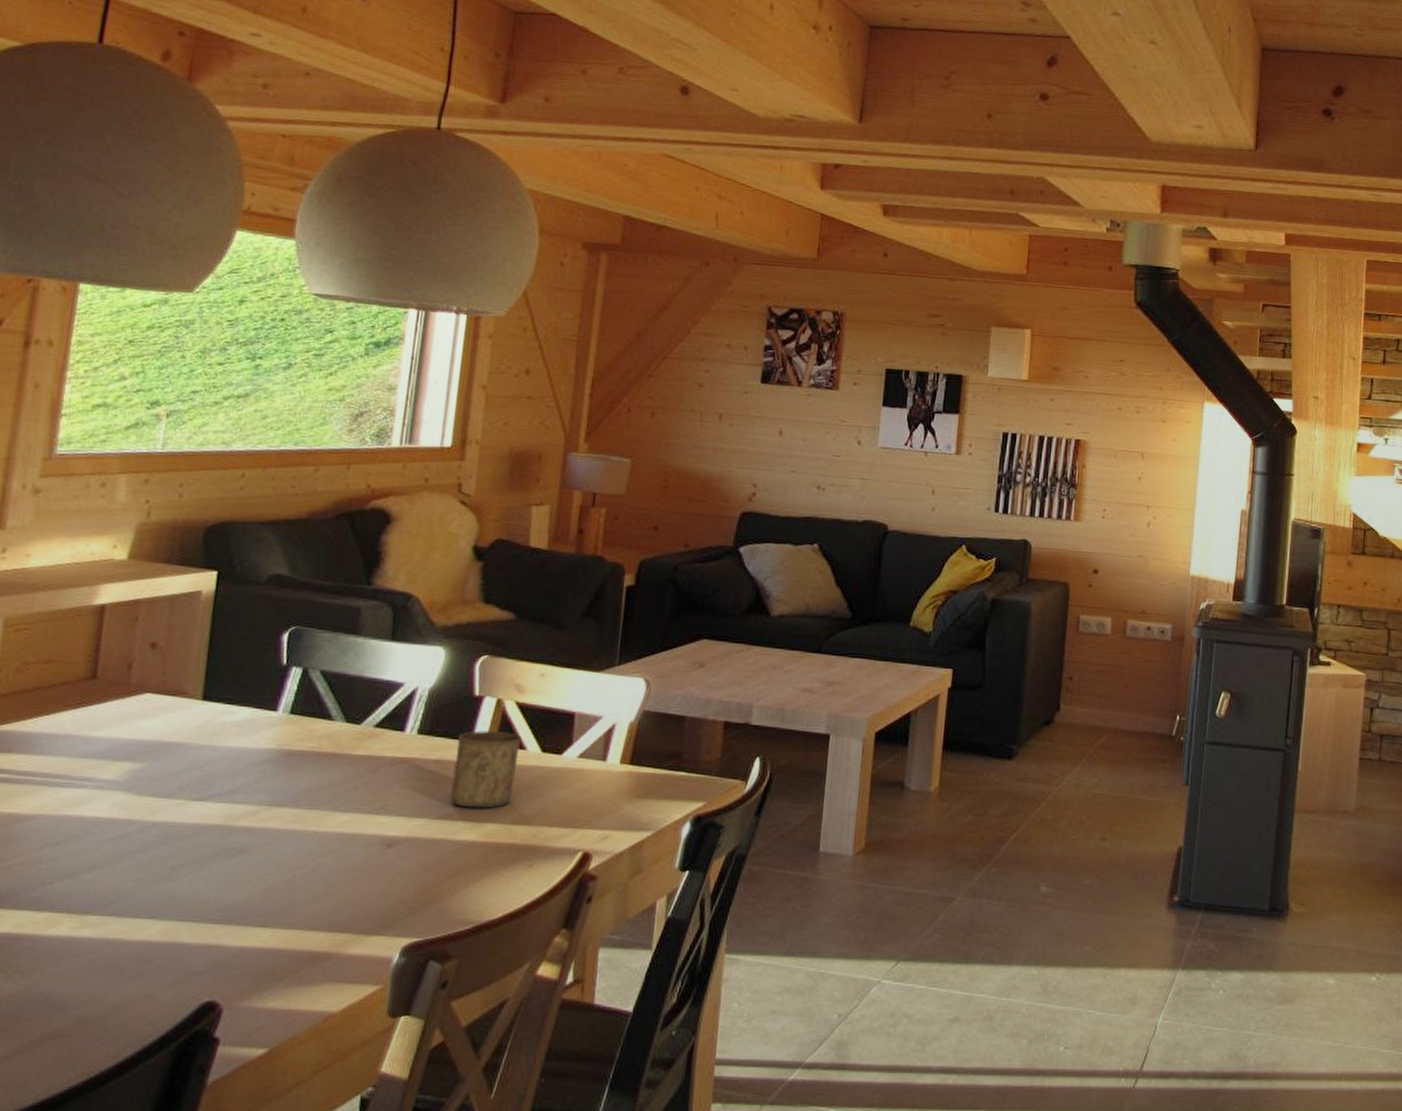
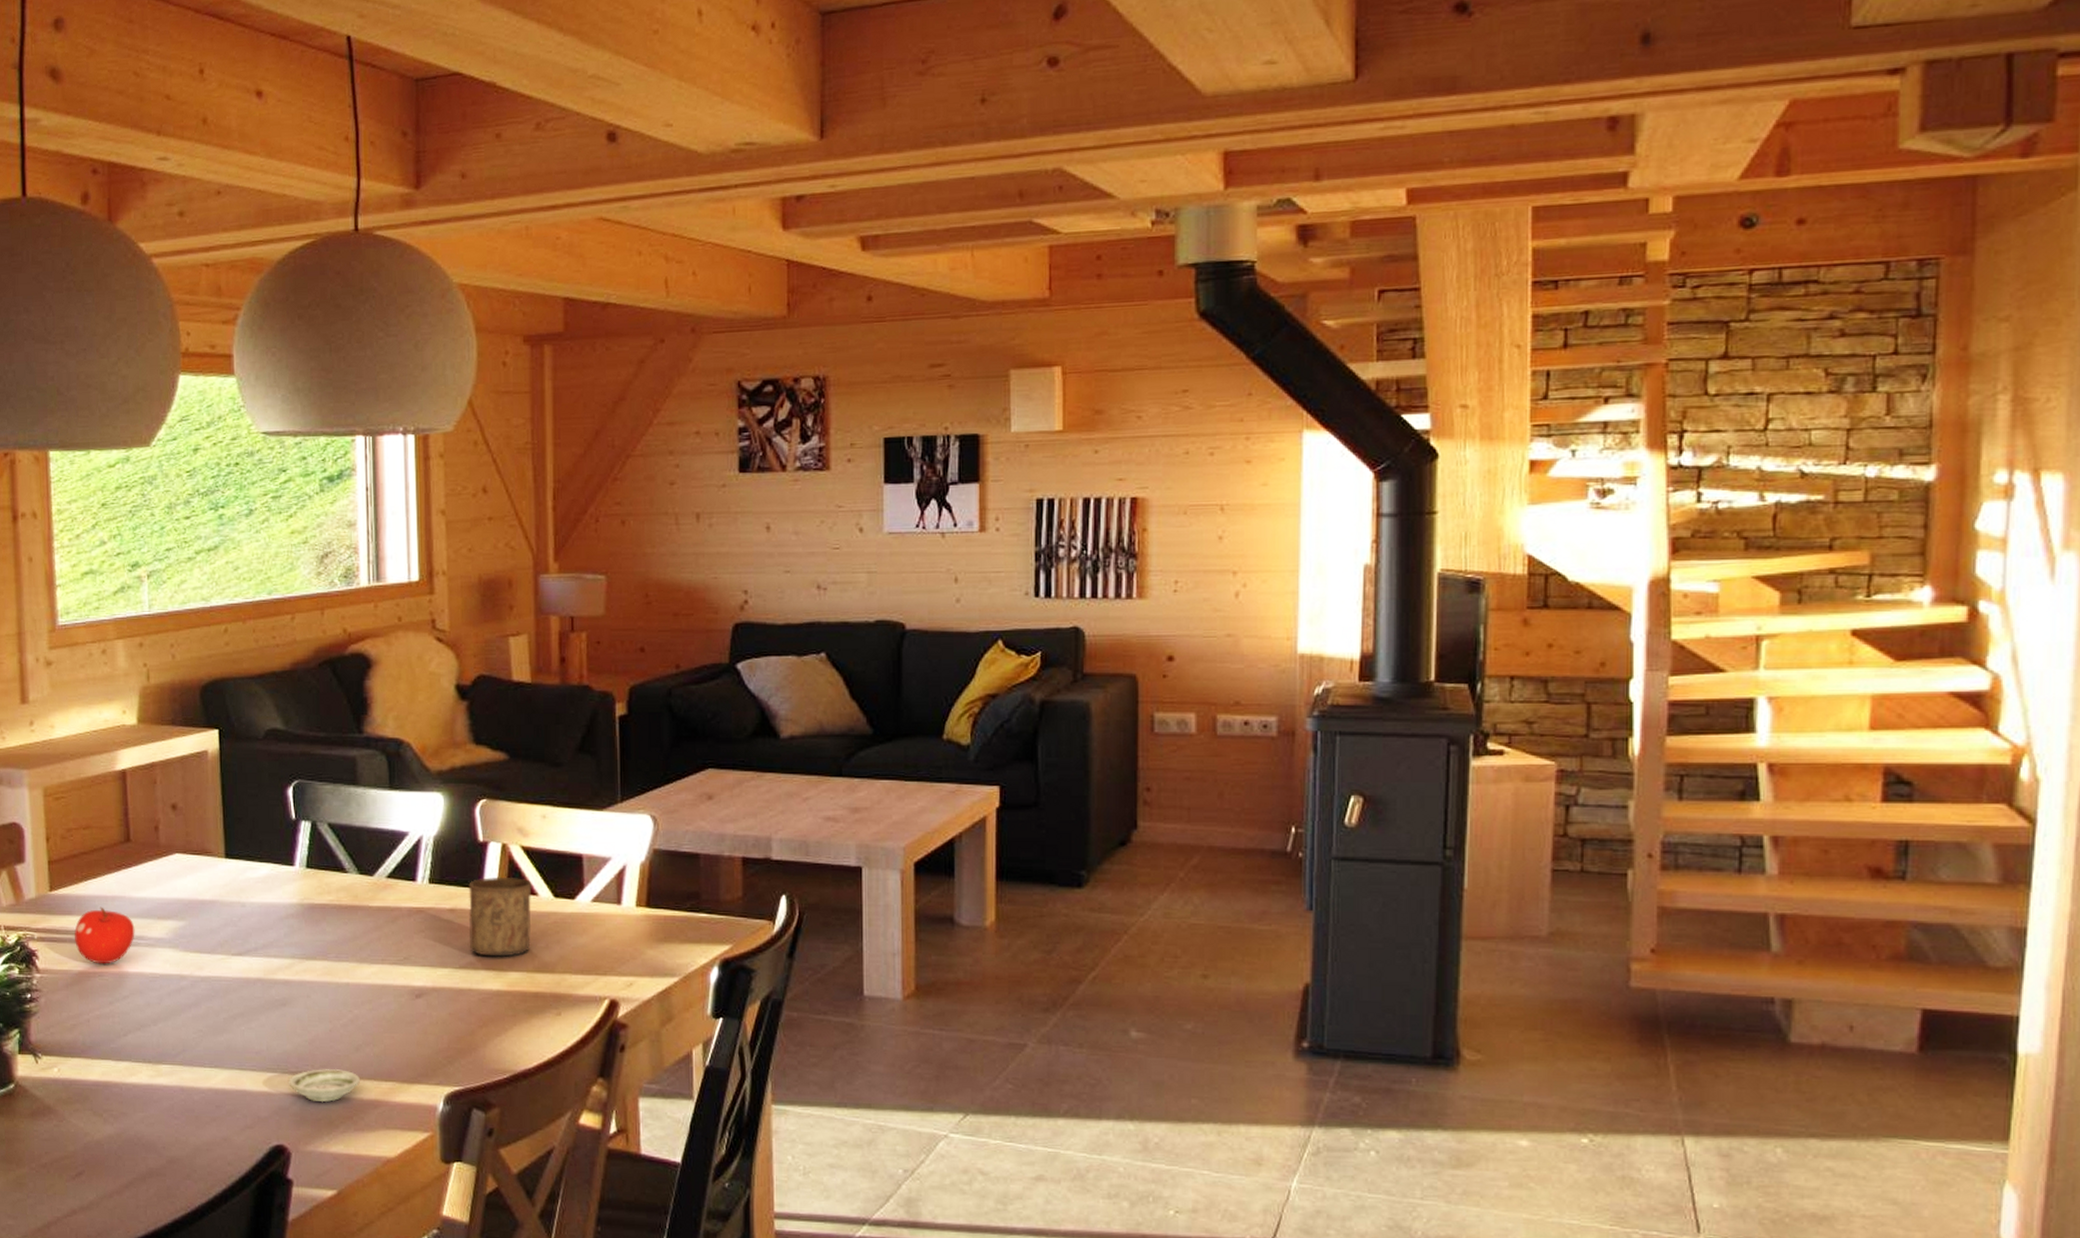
fruit: none [9,745,85,807] -> present [74,907,135,964]
saucer: none [232,920,313,955] -> present [288,1069,360,1103]

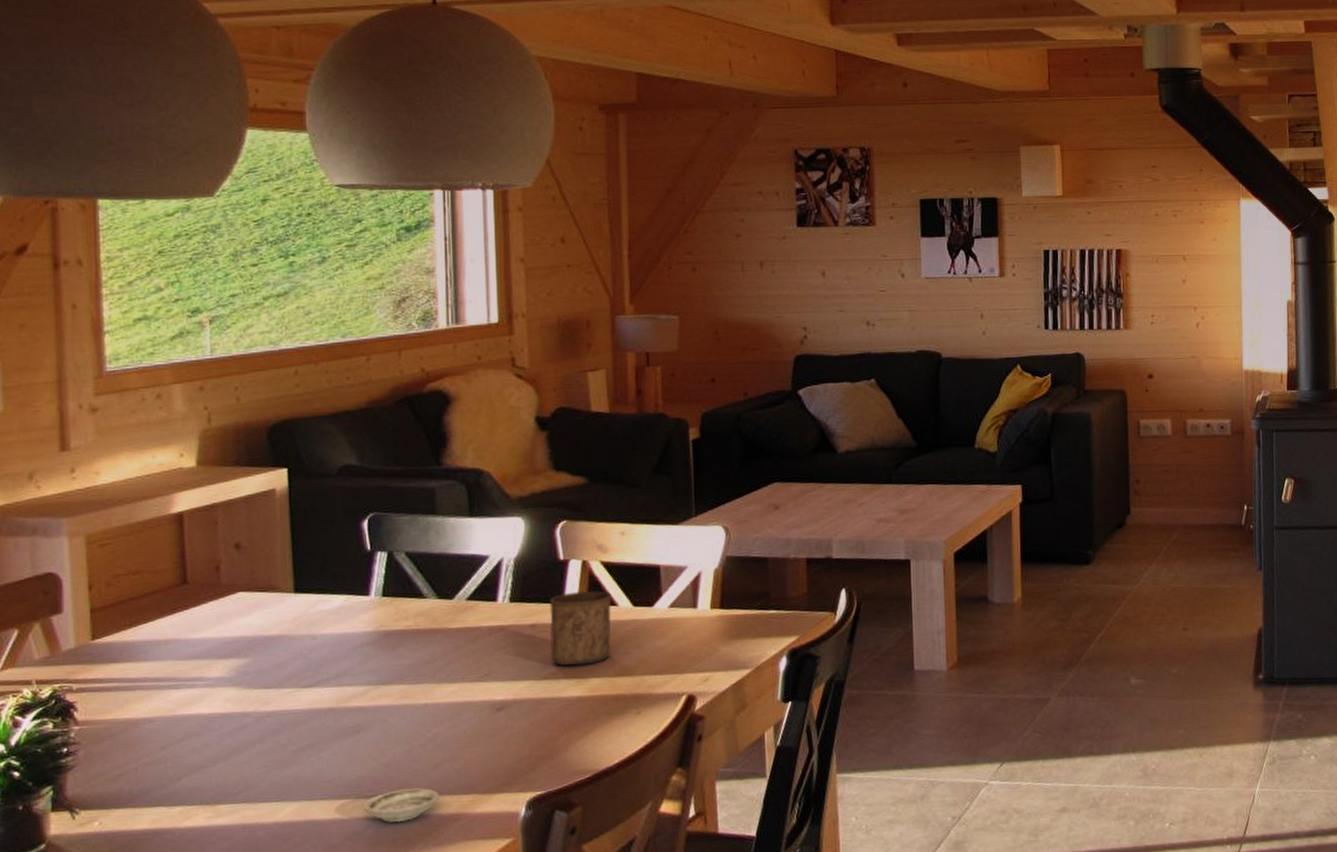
fruit: present [74,907,135,964] -> none [121,651,192,710]

